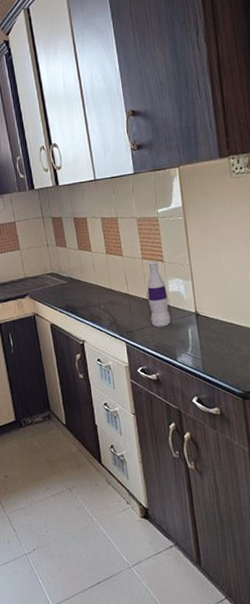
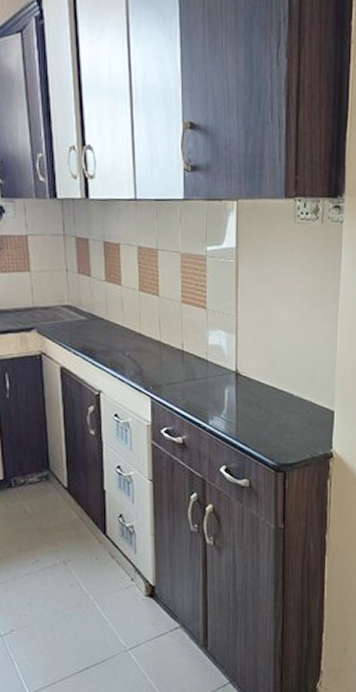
bottle: present [147,261,171,328] -> none [182,306,207,384]

